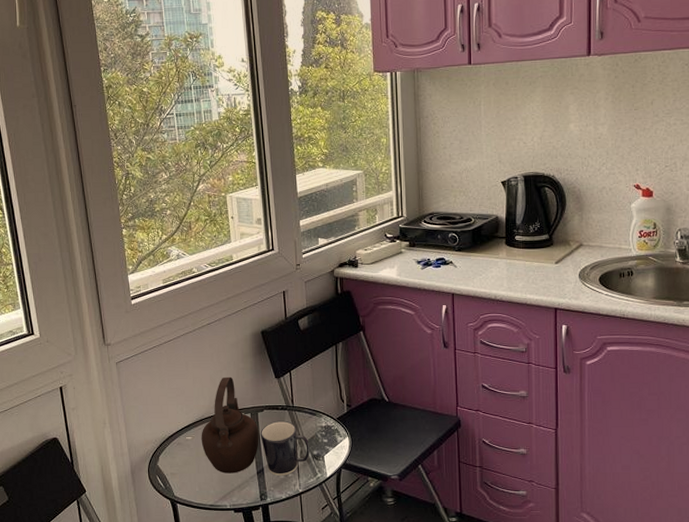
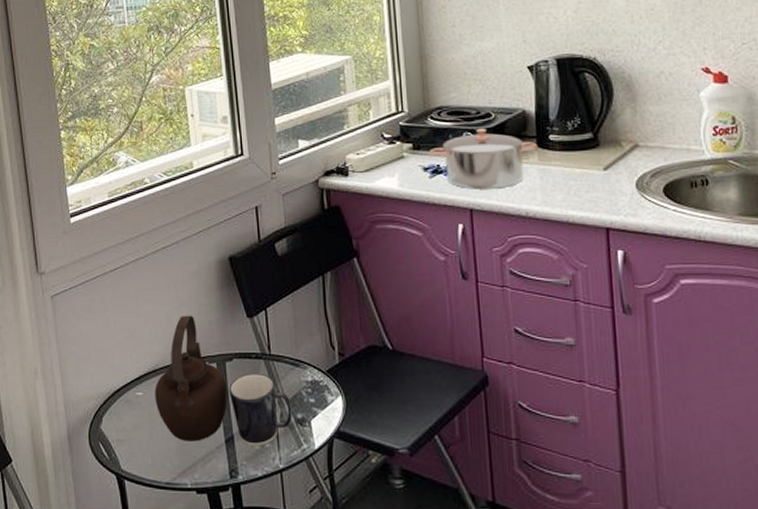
cooking pot: none [422,230,506,278] -> present [429,128,538,189]

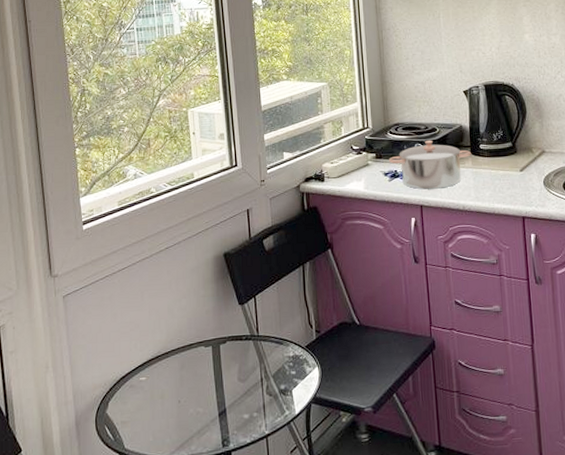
teapot: present [154,315,228,442] -> none [156,305,221,418]
mug: present [228,373,293,447] -> none [222,352,277,417]

